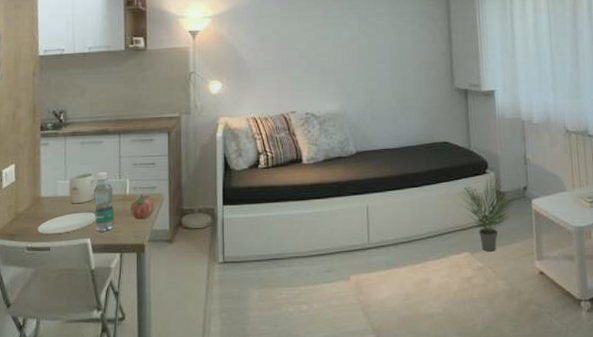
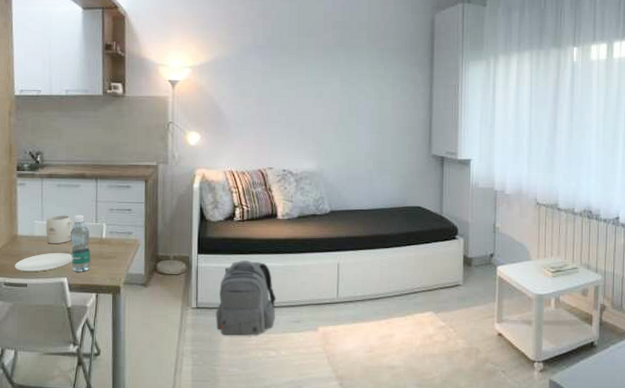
fruit: present [131,194,154,220] -> none [107,239,130,263]
backpack: none [243,208,306,291] -> present [215,260,276,336]
potted plant: present [459,176,516,252] -> none [428,242,482,313]

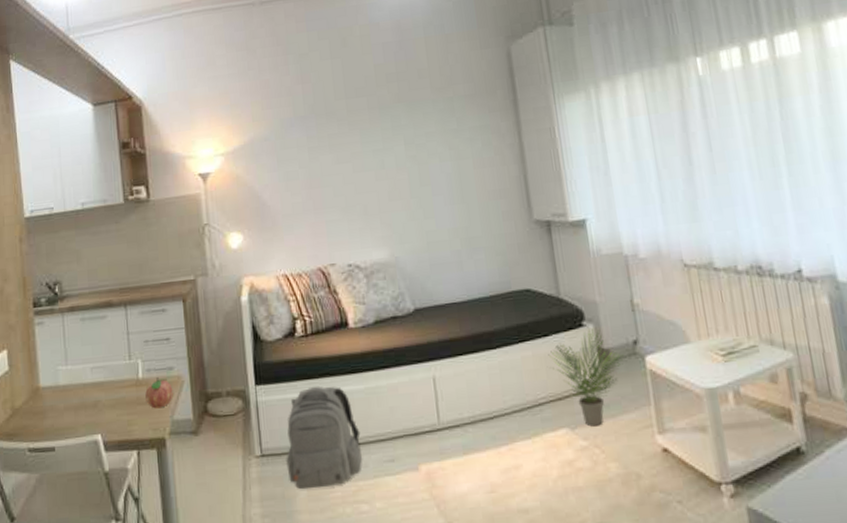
plate: present [14,252,72,272] -> none [38,402,106,432]
mug: present [45,215,75,244] -> none [70,354,105,394]
bottle: present [70,215,91,272] -> none [100,353,128,426]
fruit: none [107,239,130,263] -> present [145,377,173,409]
potted plant: none [428,242,482,313] -> present [550,329,624,427]

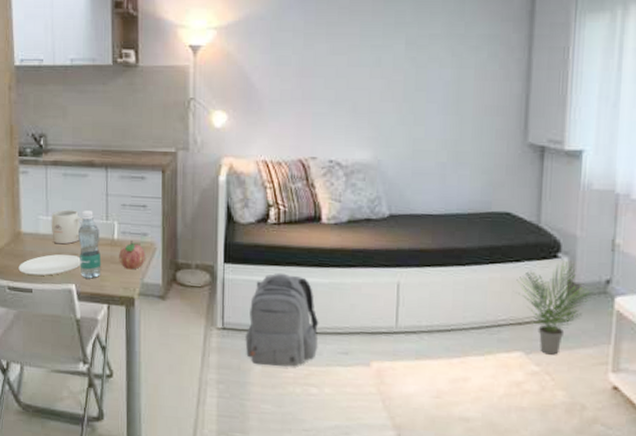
plate: none [38,402,106,432] -> present [18,254,81,276]
mug: none [70,354,105,394] -> present [51,209,84,245]
bottle: none [100,353,128,426] -> present [77,210,102,279]

